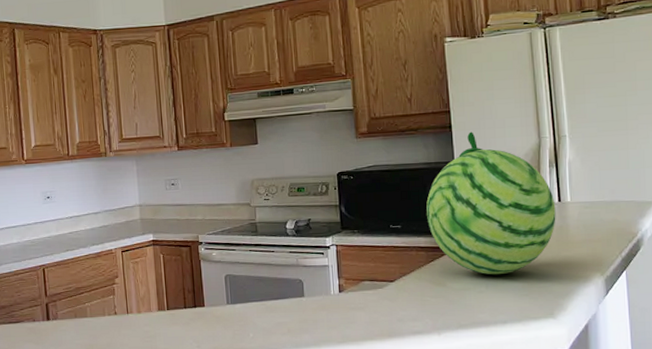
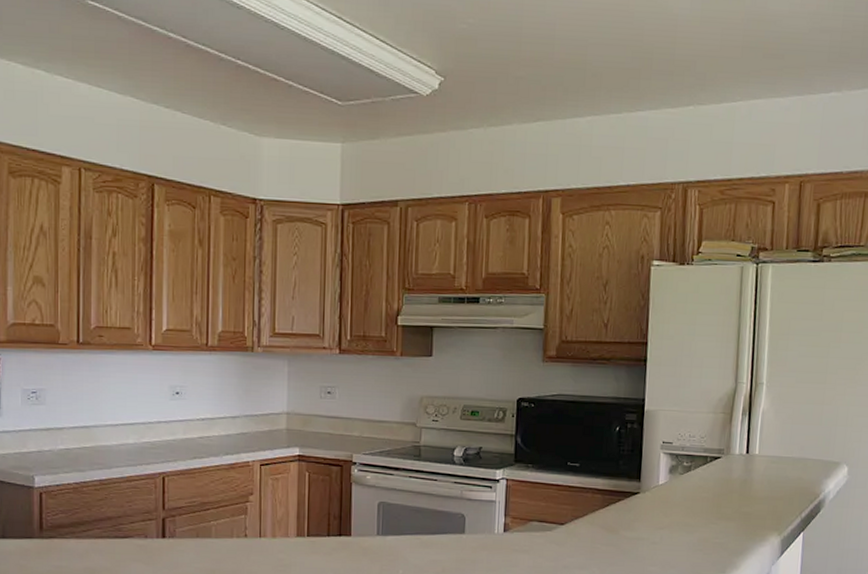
fruit: present [426,131,556,275] -> none [608,368,743,526]

